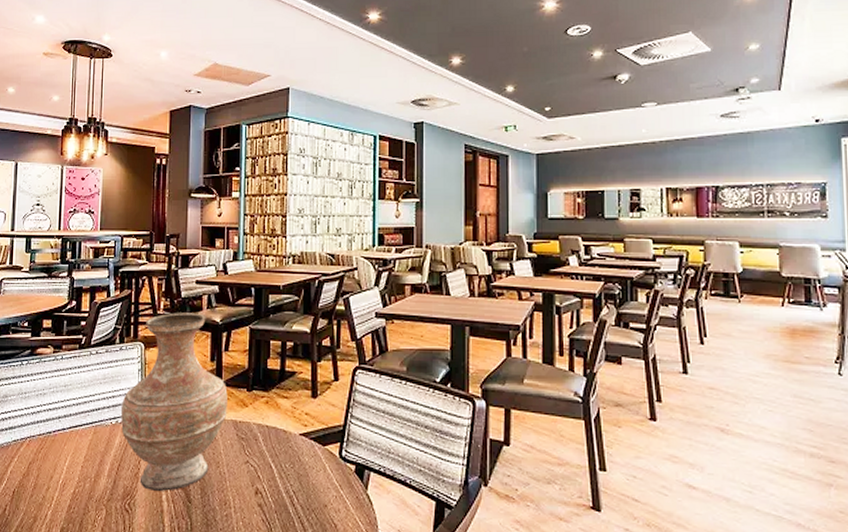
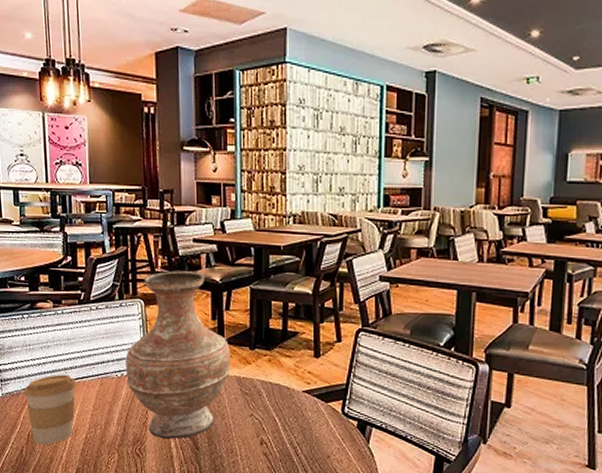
coffee cup: none [13,423,69,502] -> present [23,374,77,445]

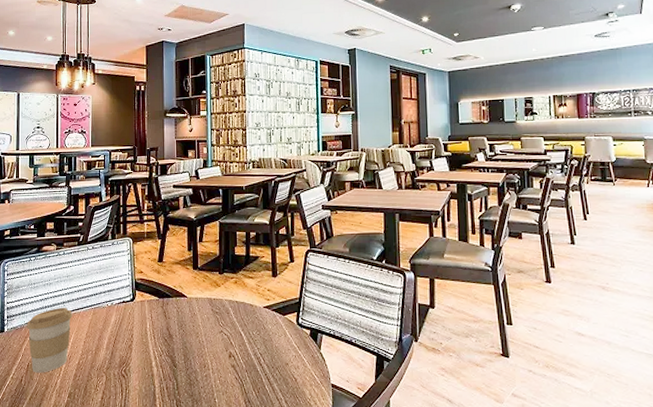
vase: present [125,271,231,439] -> none [115,212,203,358]

